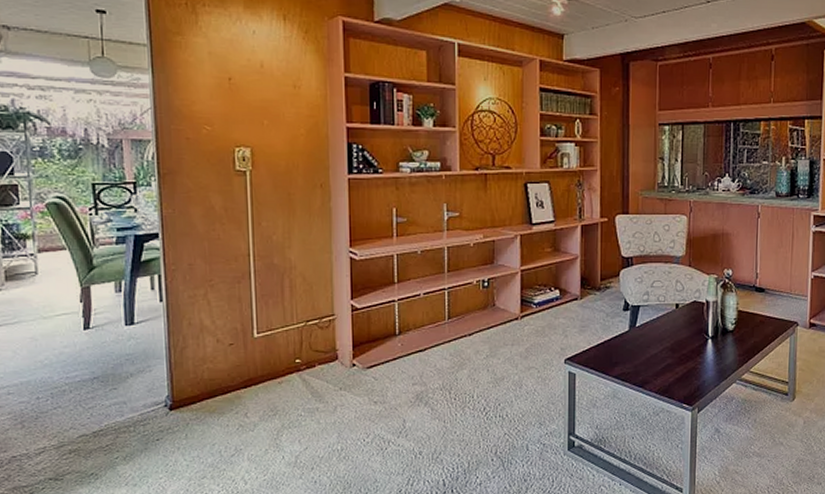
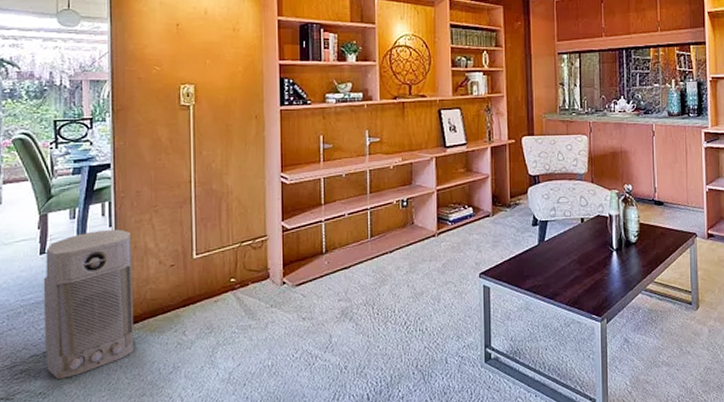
air purifier: none [89,304,192,461] -> present [43,229,133,380]

